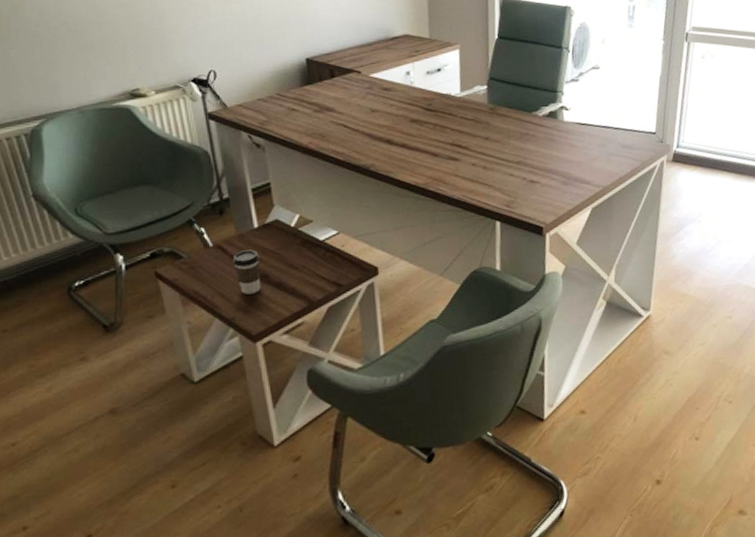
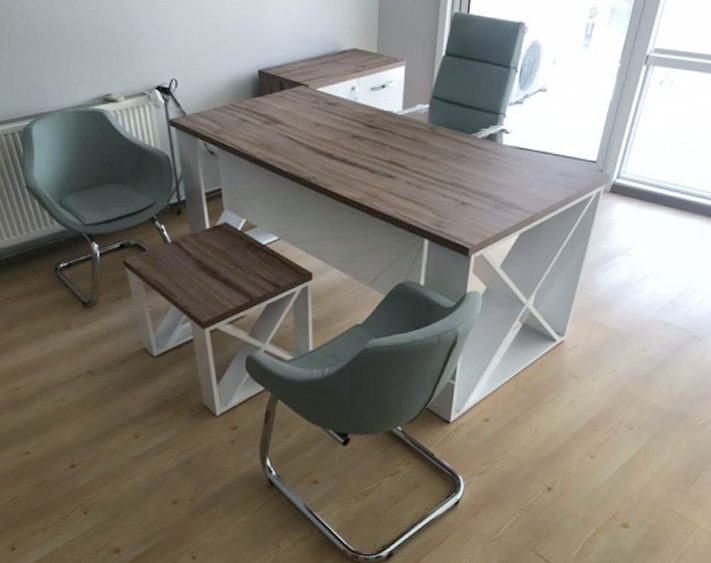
coffee cup: present [233,249,261,295] -> none [188,248,210,287]

